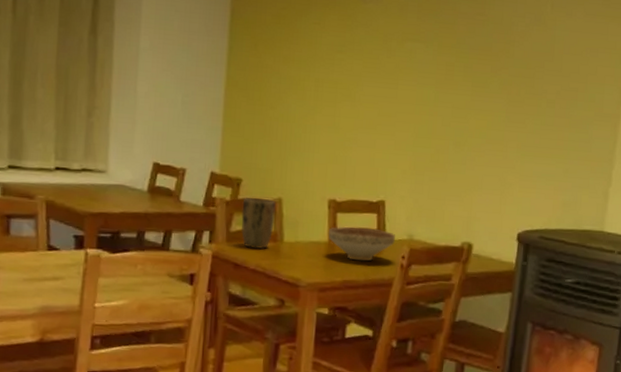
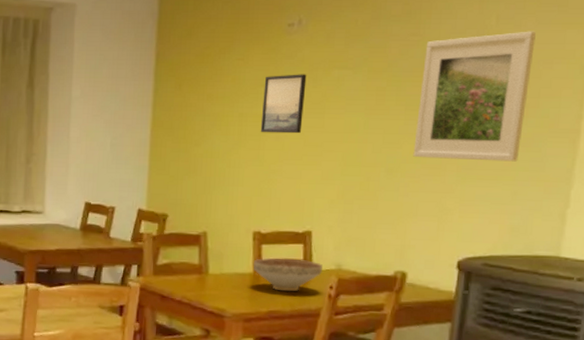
plant pot: present [241,197,276,250] -> none [167,231,201,282]
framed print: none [336,42,381,103] -> present [260,74,307,134]
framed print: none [478,20,584,142] -> present [413,31,536,162]

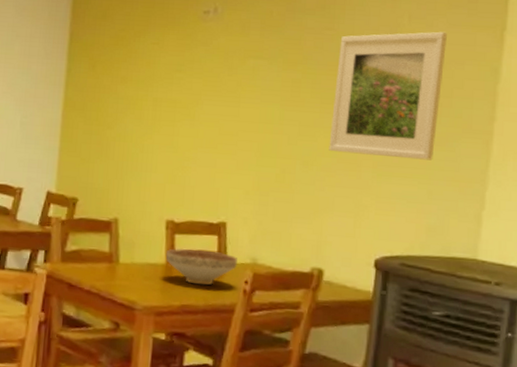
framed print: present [260,74,307,134] -> none [174,61,222,122]

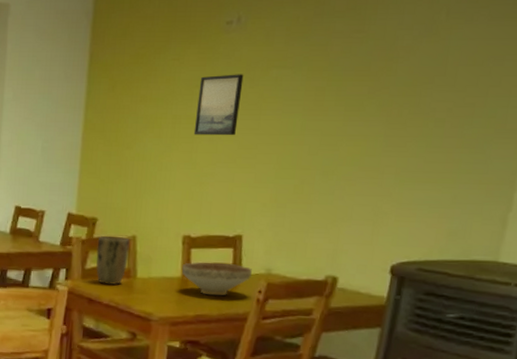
plant pot: none [76,216,112,271] -> present [96,235,130,286]
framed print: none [174,61,222,122] -> present [193,74,244,136]
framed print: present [329,31,447,161] -> none [350,26,488,164]

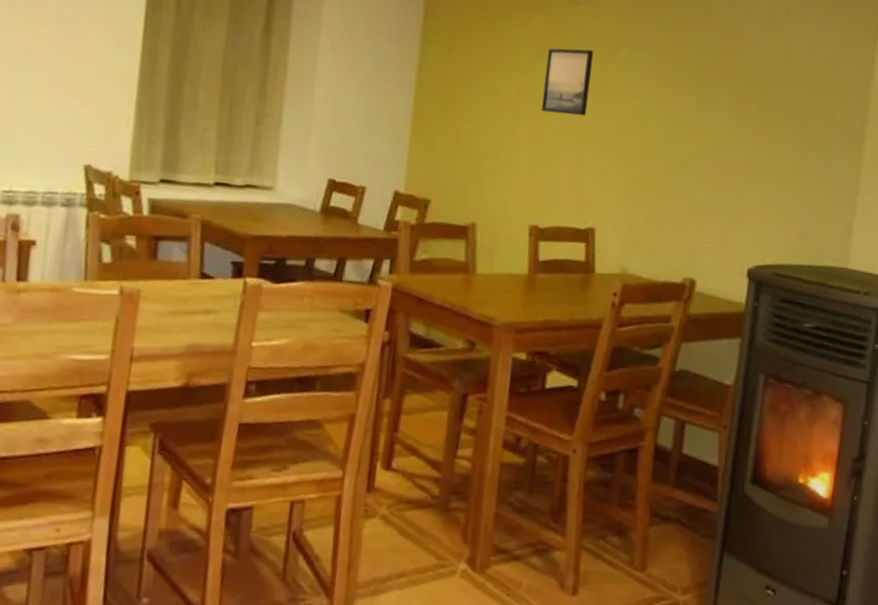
plant pot: present [96,235,130,286] -> none [427,220,468,283]
decorative bowl: present [181,262,252,296] -> none [528,257,606,299]

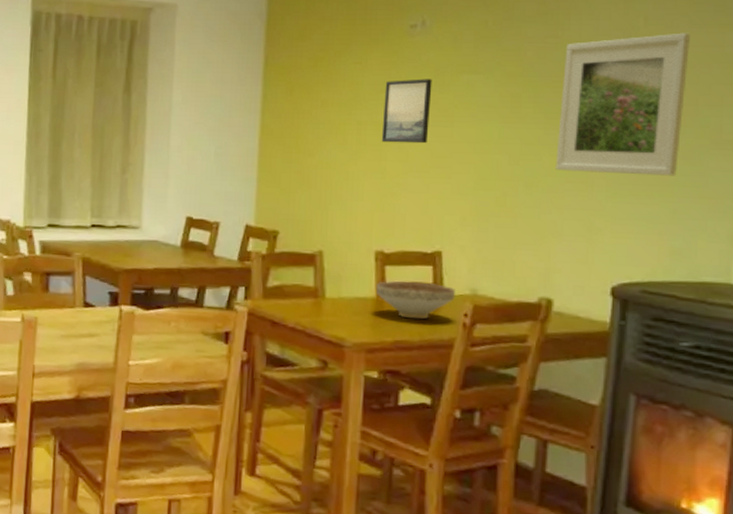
decorative bowl: none [528,257,606,299] -> present [375,281,455,320]
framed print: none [703,28,823,164] -> present [555,32,690,176]

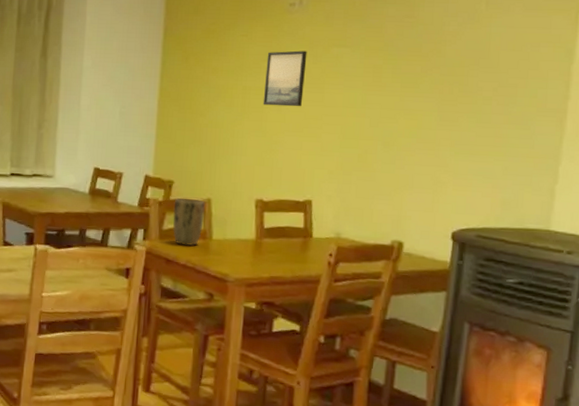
plant pot: none [278,250,316,307] -> present [172,197,205,247]
decorative bowl: present [375,281,455,320] -> none [255,225,322,259]
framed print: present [555,32,690,176] -> none [408,16,523,139]

